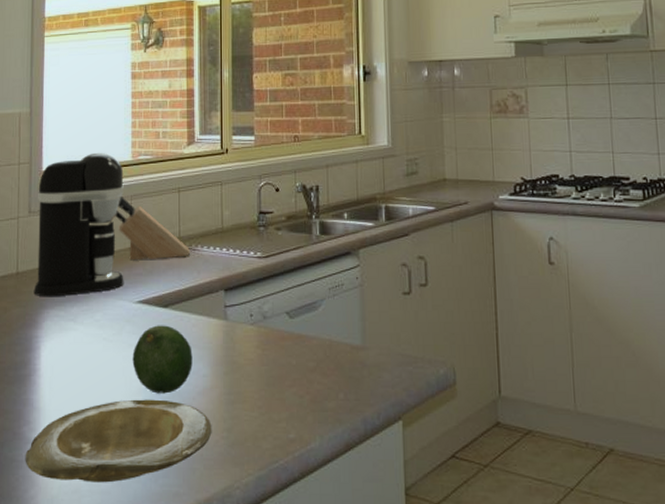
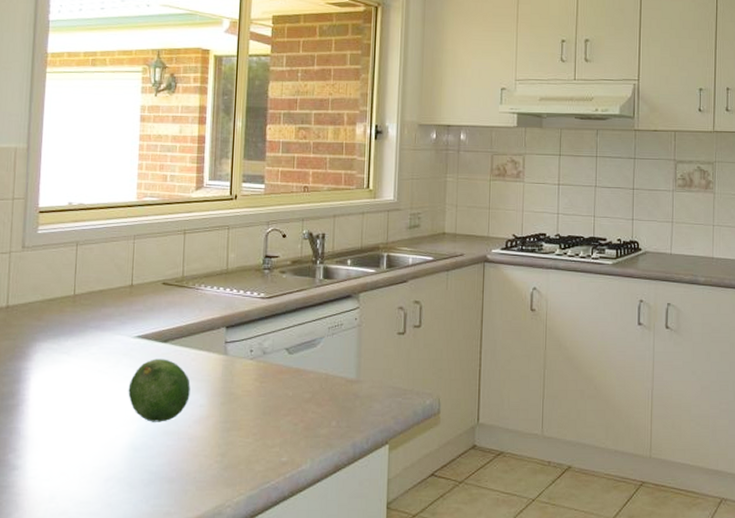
plate: present [25,399,212,483] -> none [9,427,206,505]
coffee maker: present [33,152,124,297] -> none [24,192,128,331]
knife block: present [115,195,191,261] -> none [116,235,194,298]

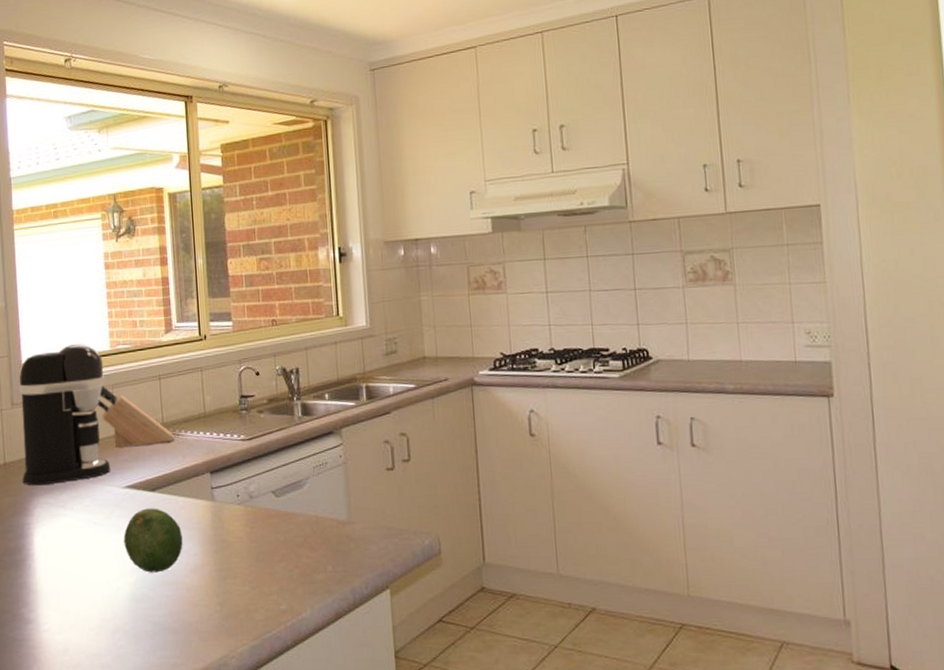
coffee maker: none [24,192,128,331] -> present [19,343,111,486]
knife block: none [116,235,194,298] -> present [97,385,175,448]

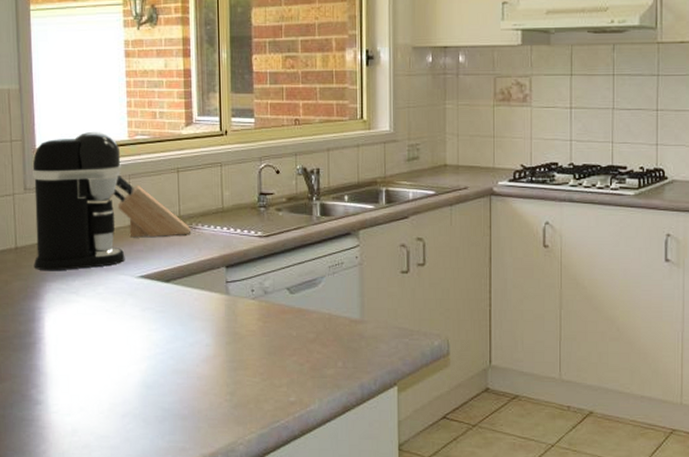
fruit: present [123,508,183,573] -> none [136,298,196,361]

